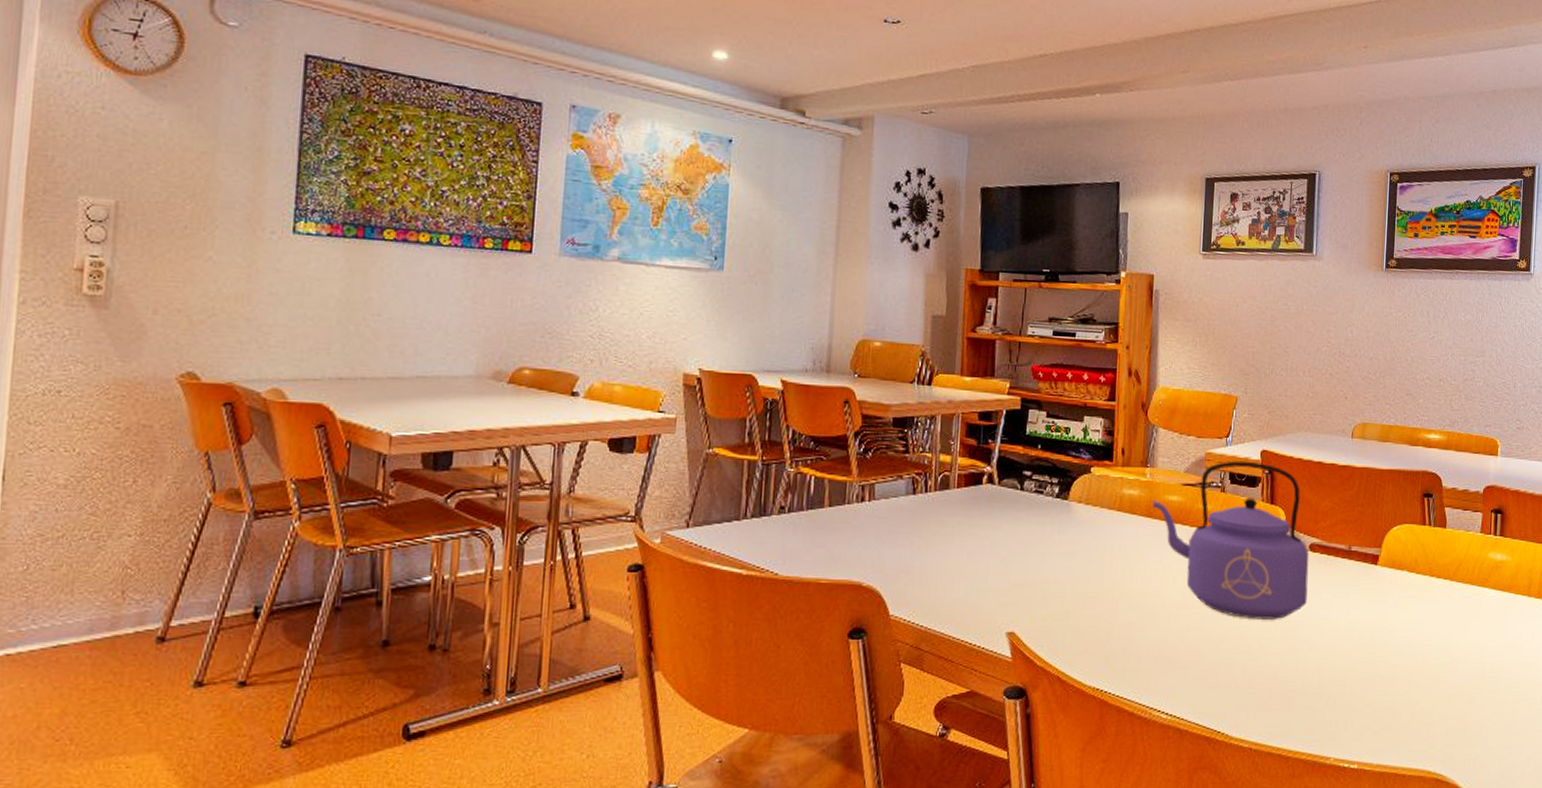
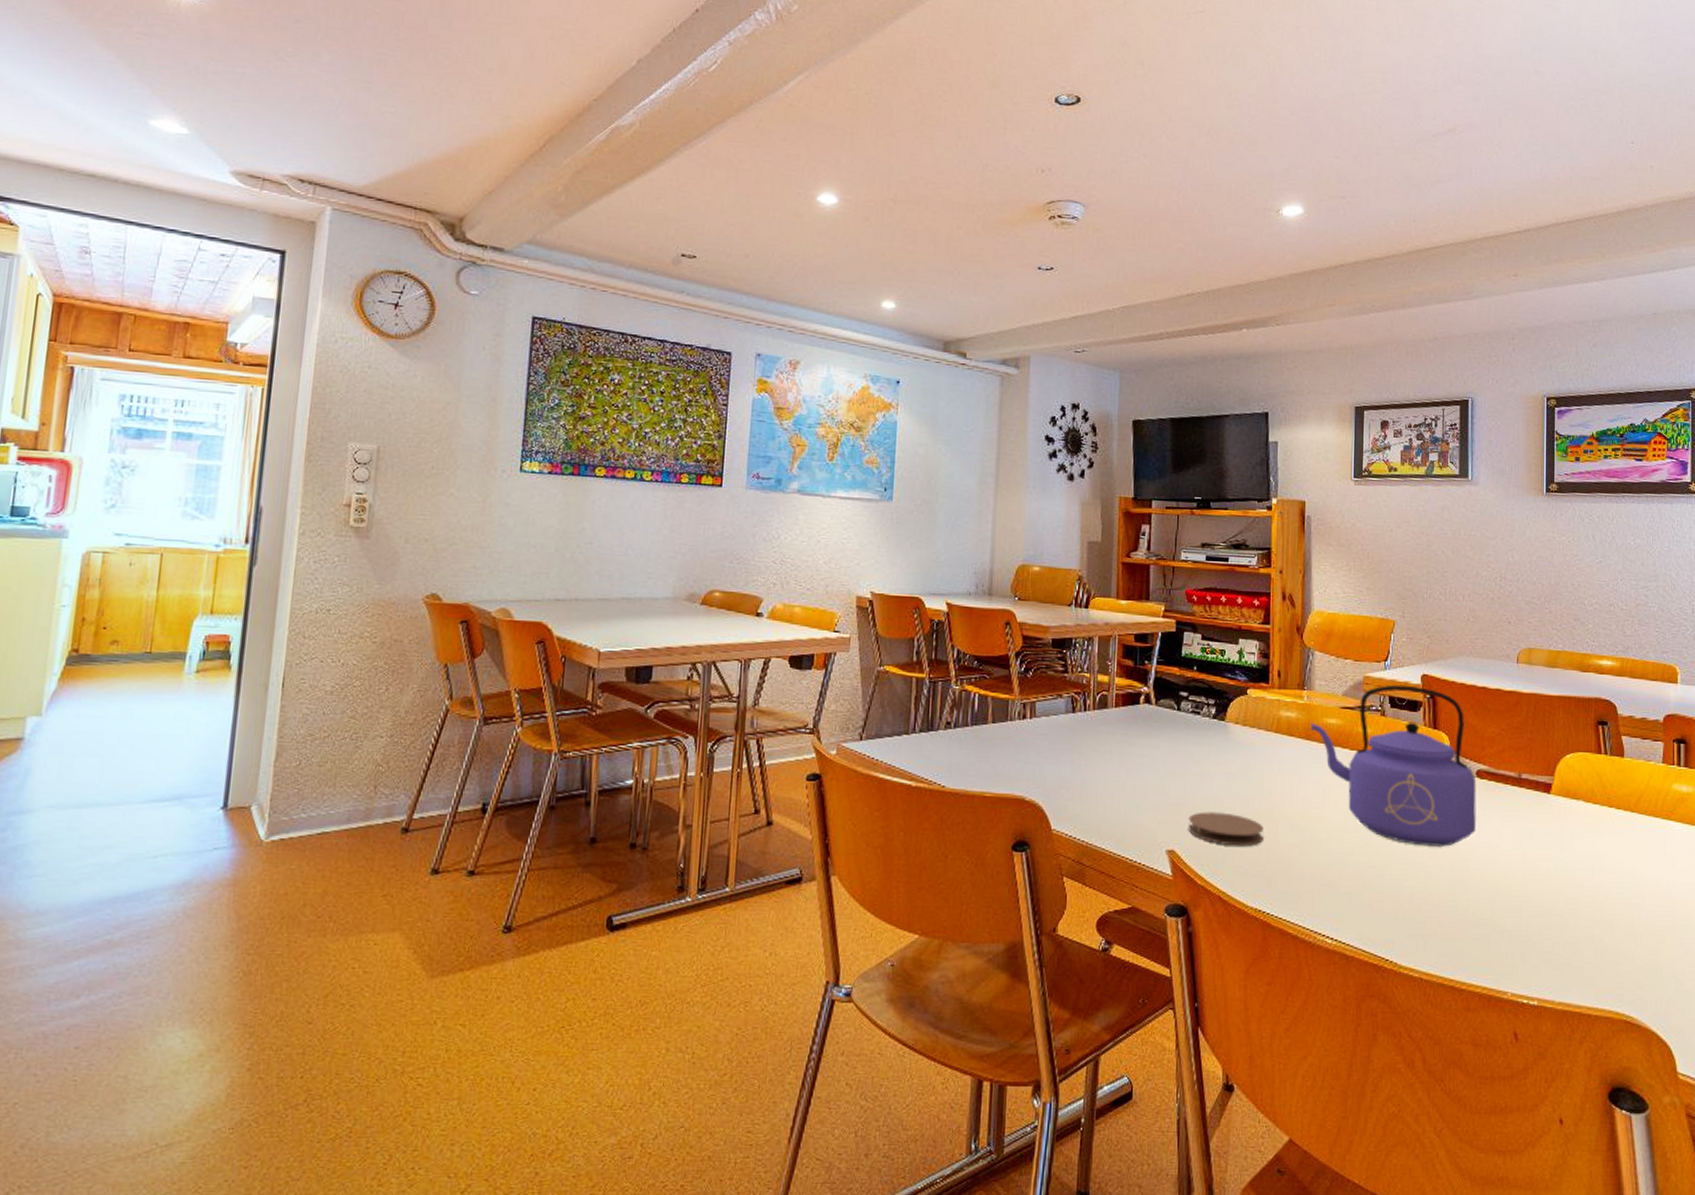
coaster: none [1028,592,1103,626] -> present [1188,812,1263,847]

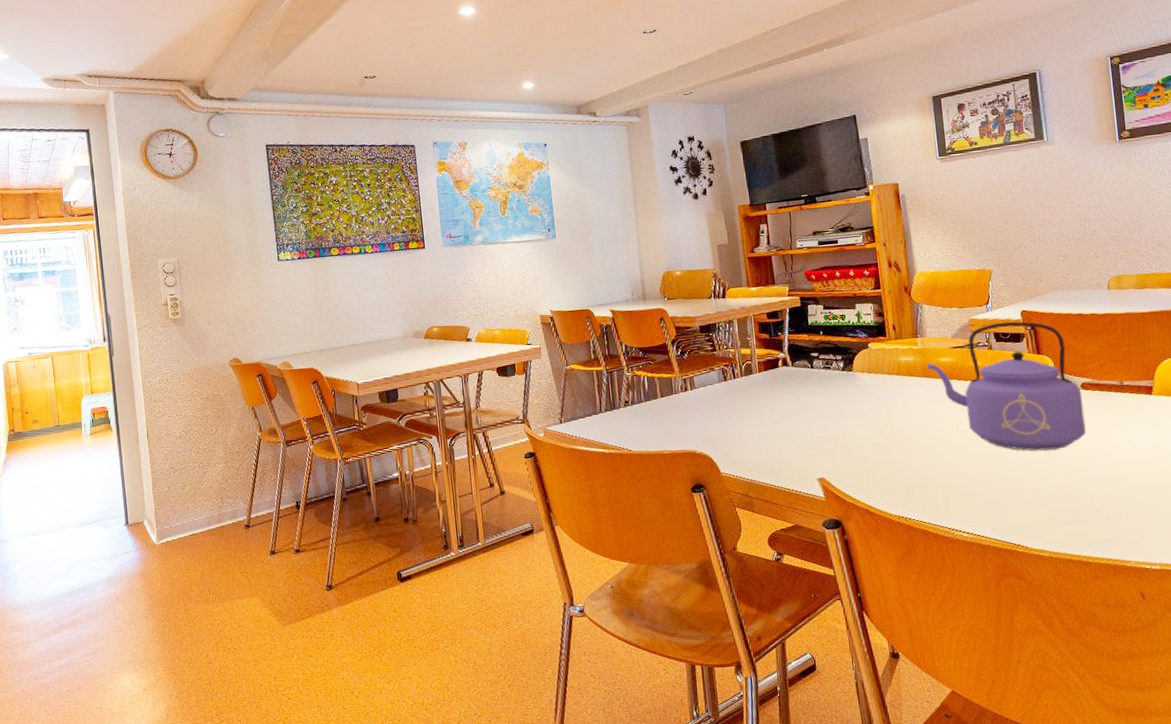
coaster: present [1188,812,1263,847] -> none [832,443,898,469]

